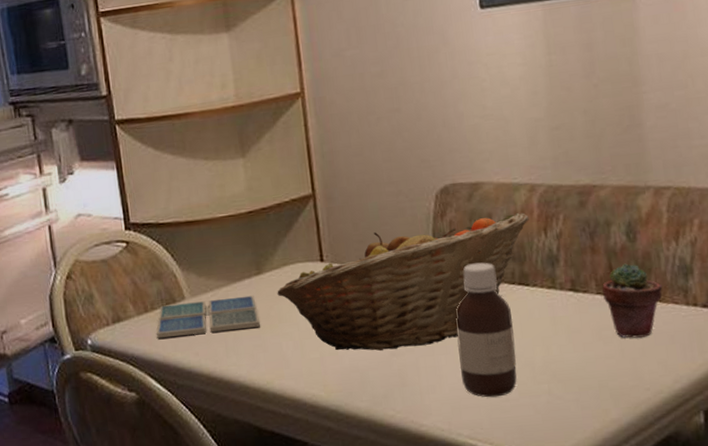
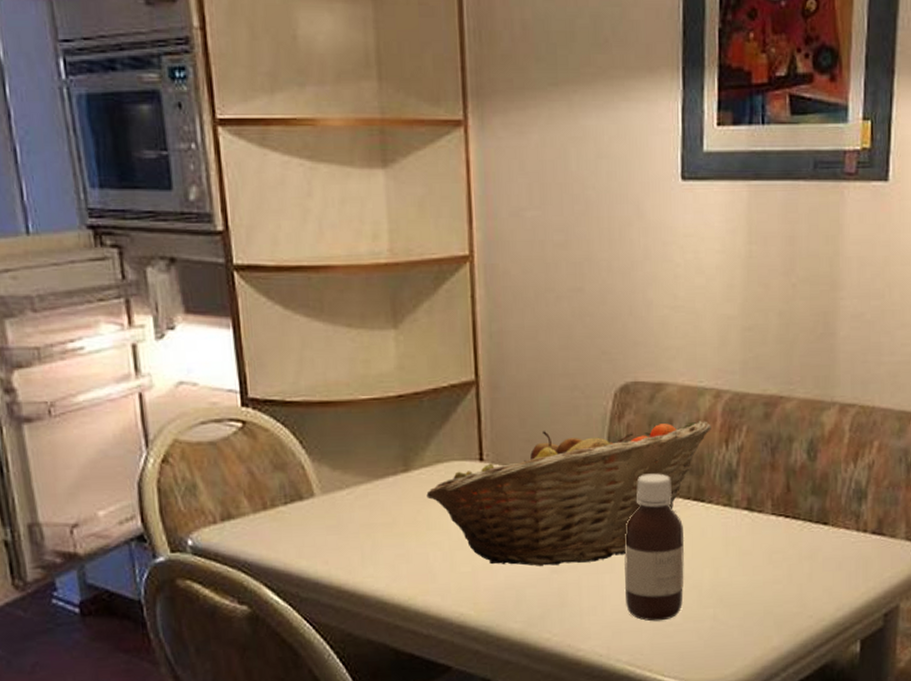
drink coaster: present [156,295,260,339] -> none [276,496,404,542]
potted succulent: present [602,263,663,338] -> none [778,483,837,563]

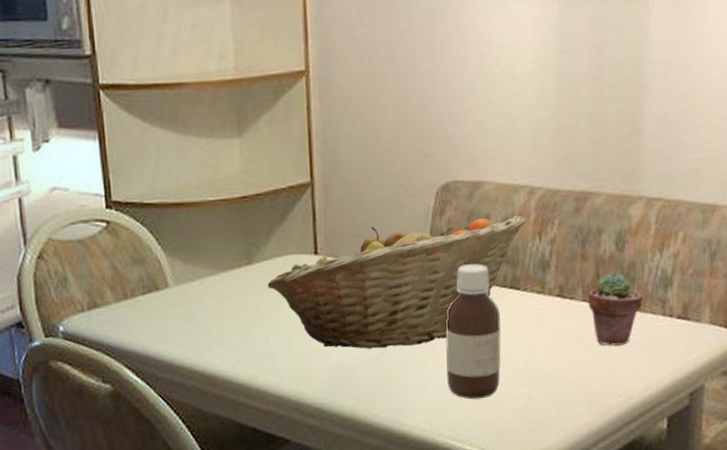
potted succulent: none [778,483,837,563] -> present [588,272,644,346]

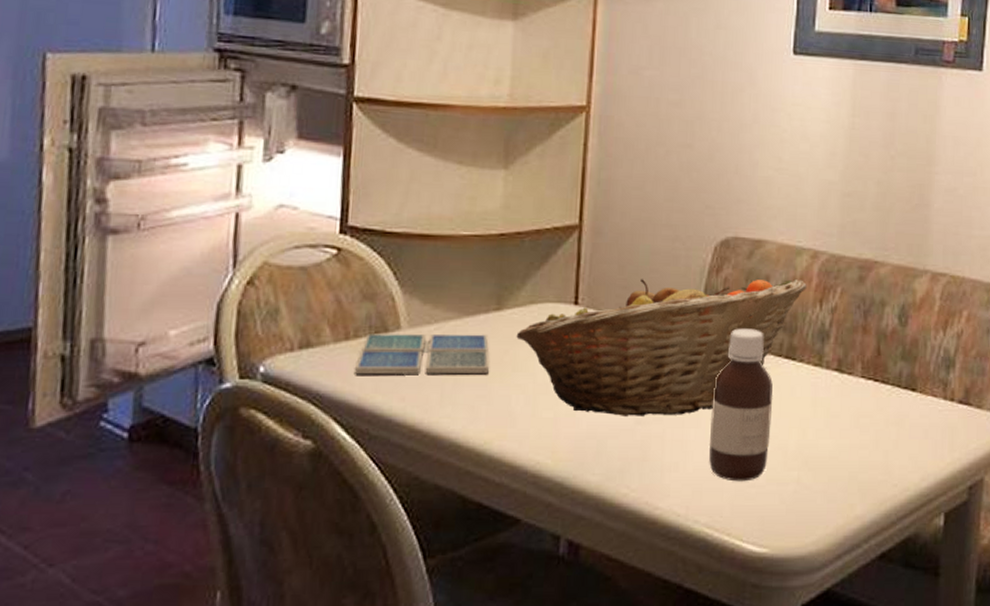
drink coaster: none [135,286,247,328] -> present [353,333,489,375]
potted succulent: present [588,272,644,346] -> none [867,348,925,429]

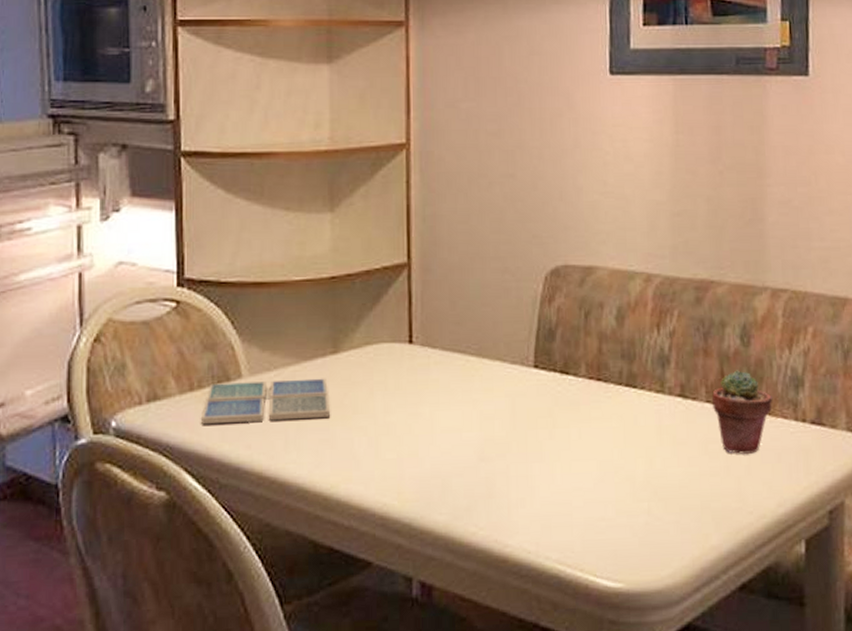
fruit basket: present [516,279,807,416] -> none [354,305,642,454]
bottle: present [709,328,773,482] -> none [554,358,617,516]
potted succulent: none [867,348,925,429] -> present [712,370,773,454]

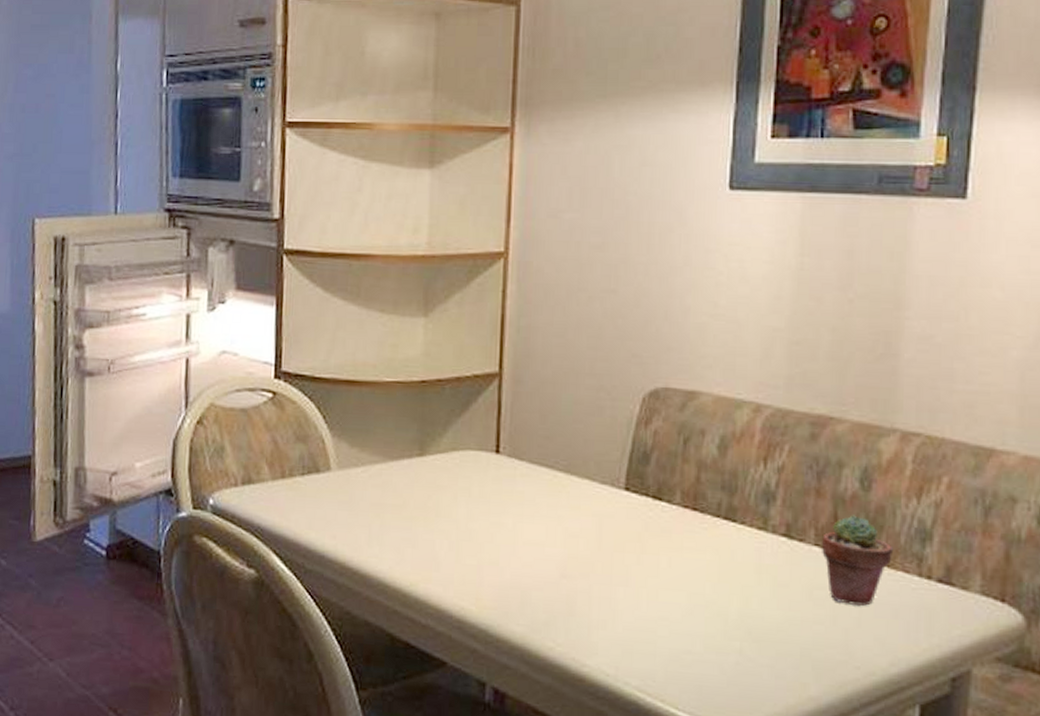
drink coaster: present [200,378,330,425] -> none [290,473,414,518]

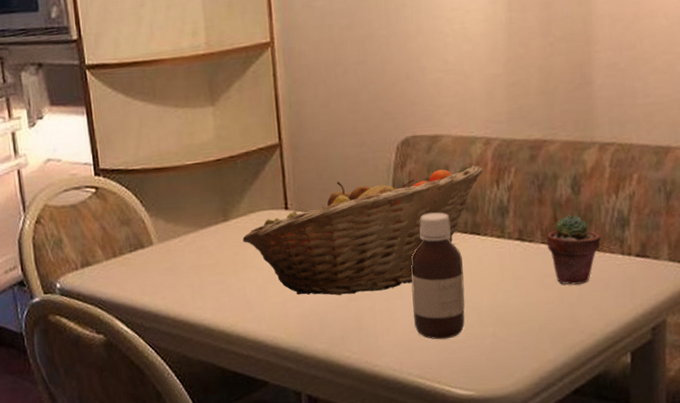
fruit basket: none [439,429,748,572] -> present [242,165,483,295]
bottle: none [640,485,710,647] -> present [411,212,465,340]

